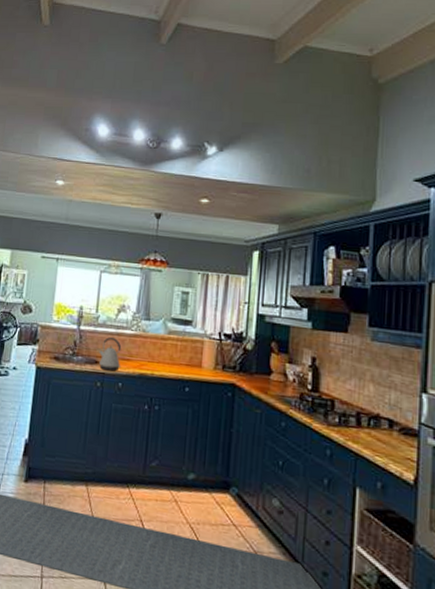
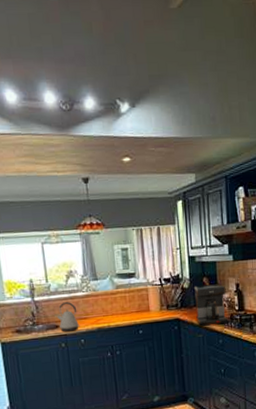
coffee maker: none [256,349,297,404] -> present [194,283,228,326]

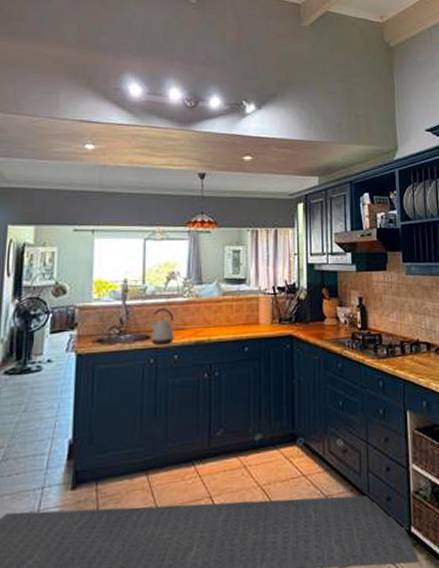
coffee maker: present [194,283,228,326] -> none [312,296,349,345]

